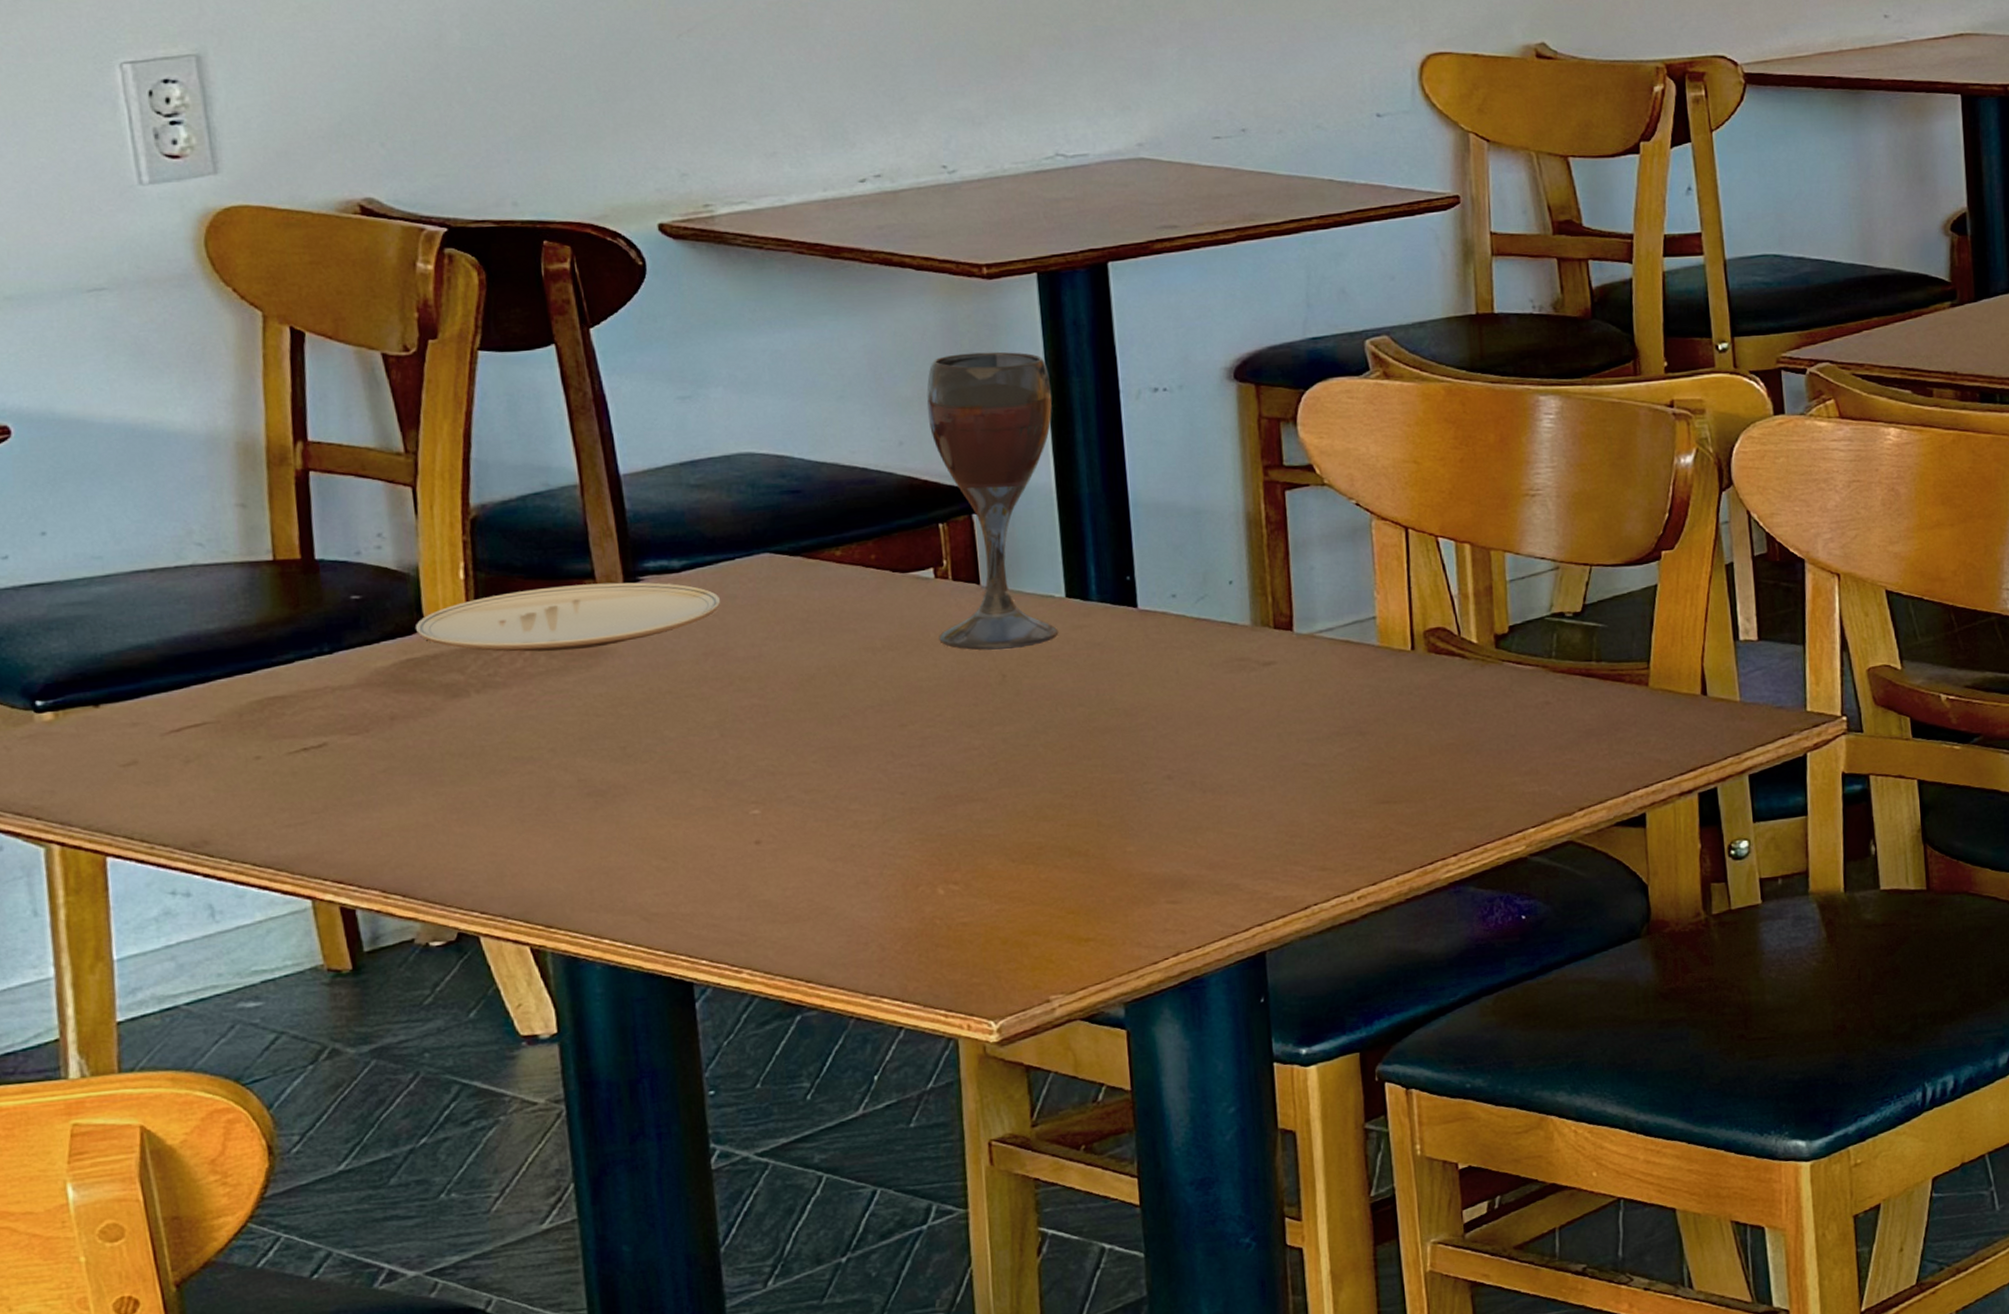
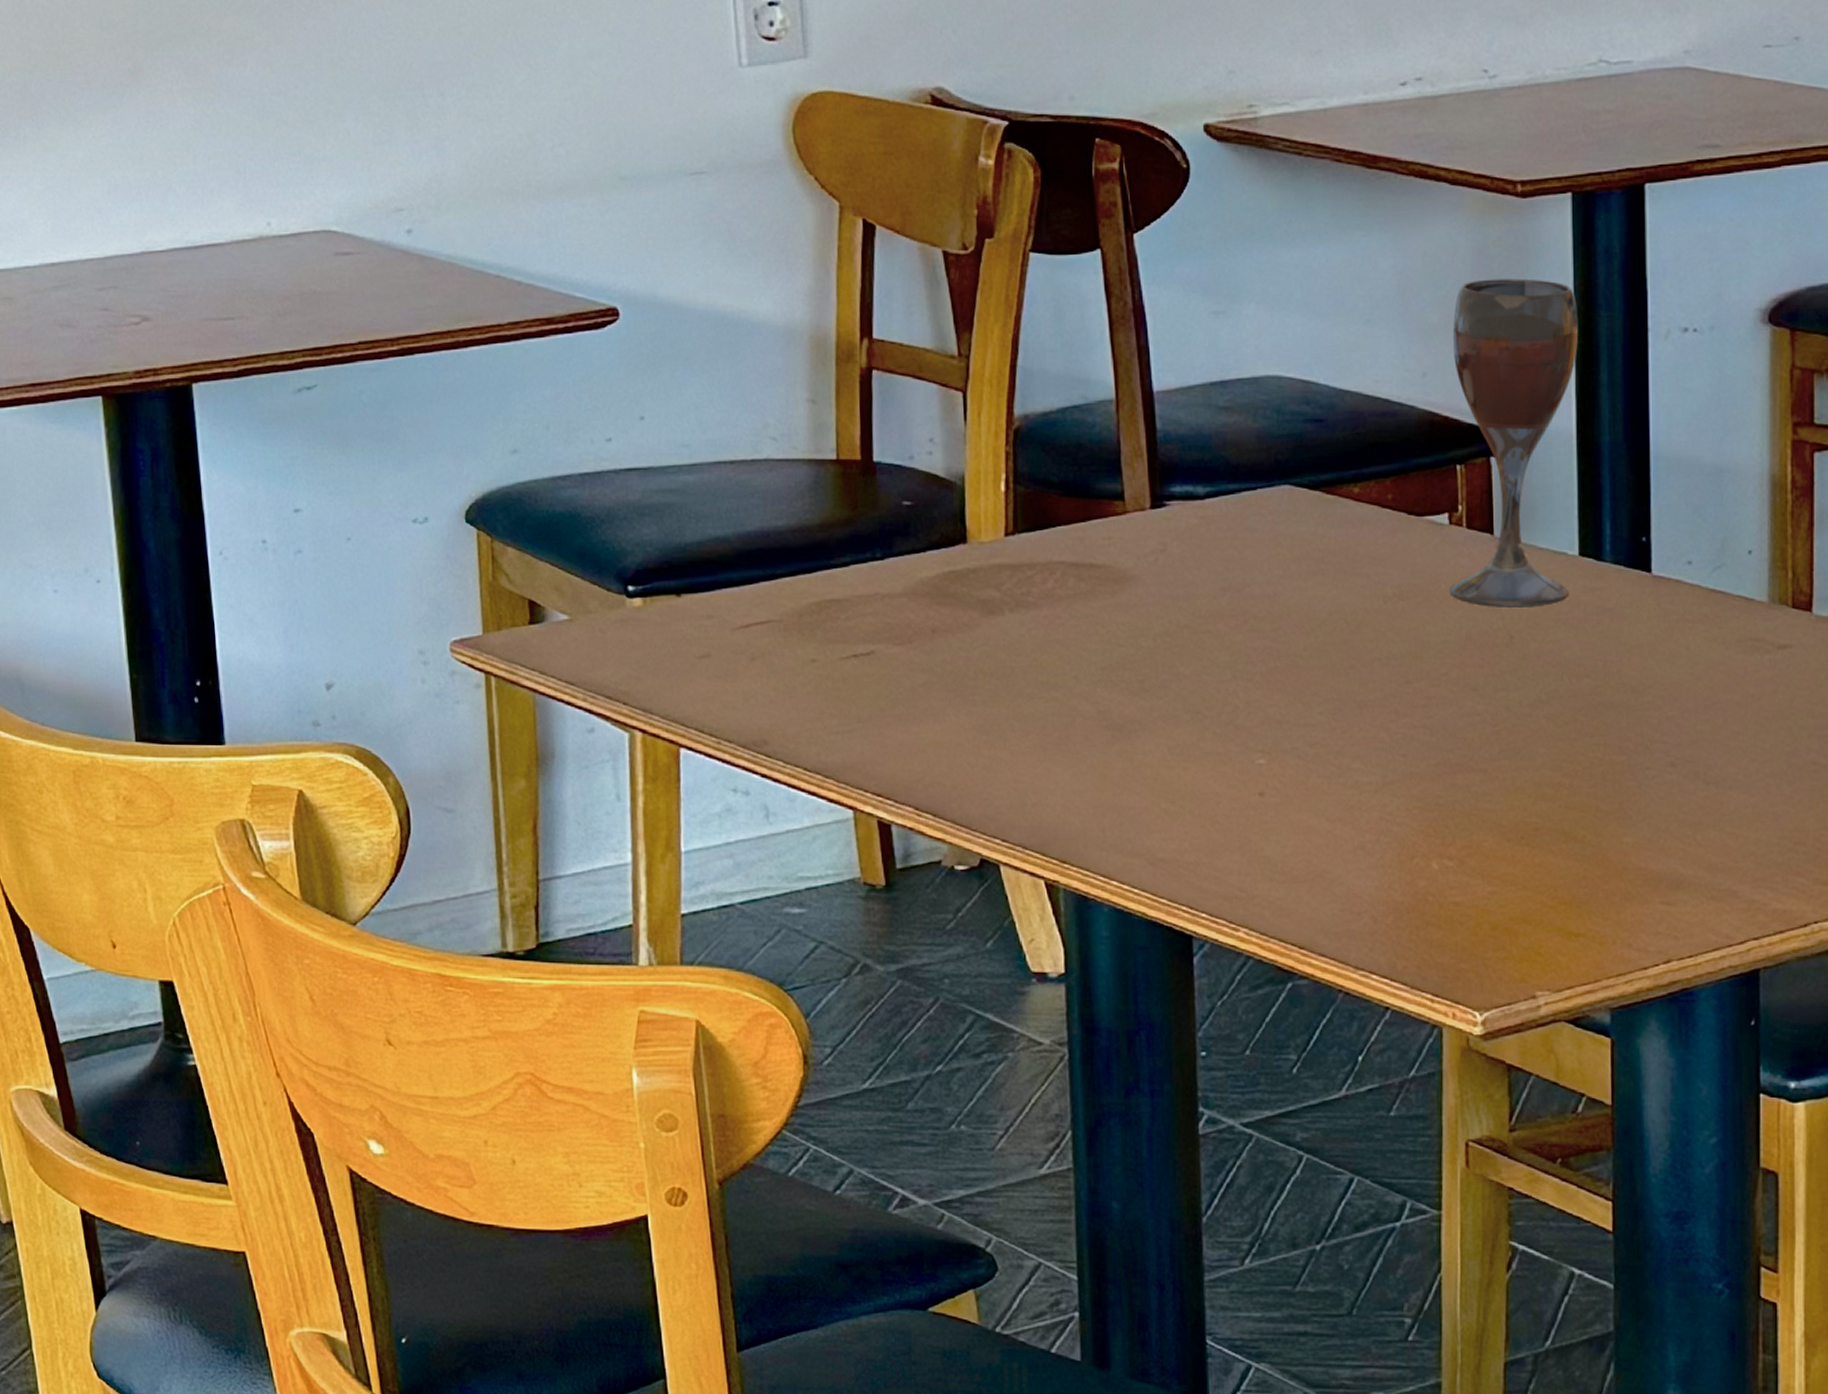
plate: present [415,582,721,652] -> none [958,506,1241,574]

